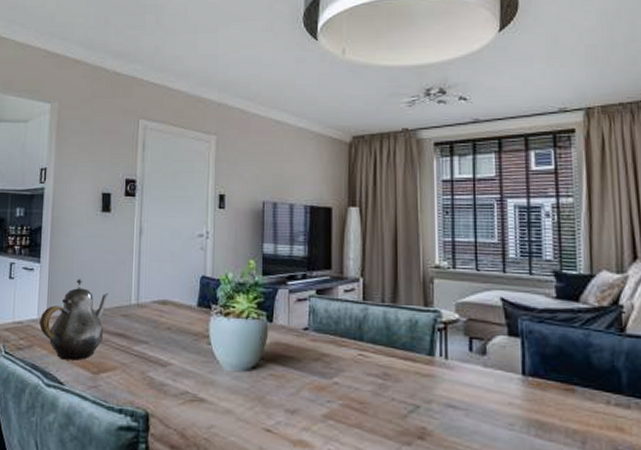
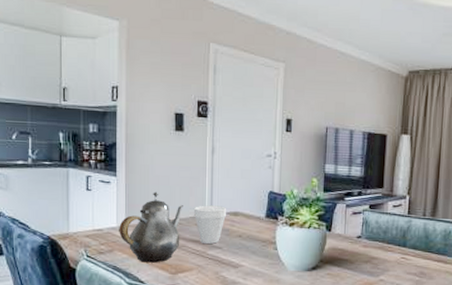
cup: none [118,293,155,339] -> present [193,205,227,245]

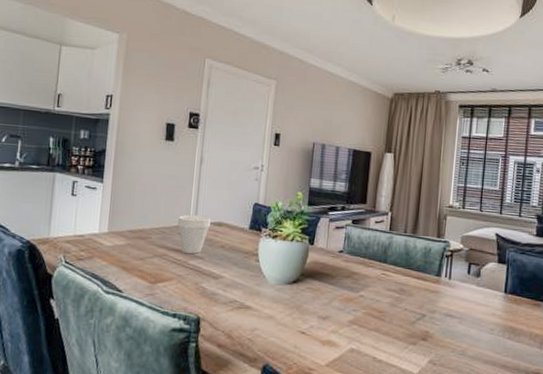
teapot: present [119,191,183,263] -> none [100,199,168,271]

